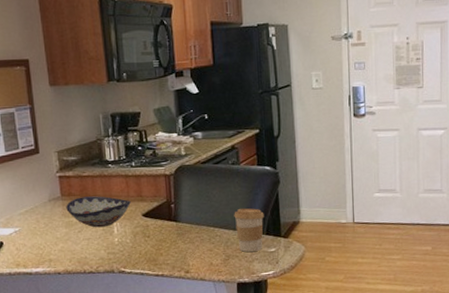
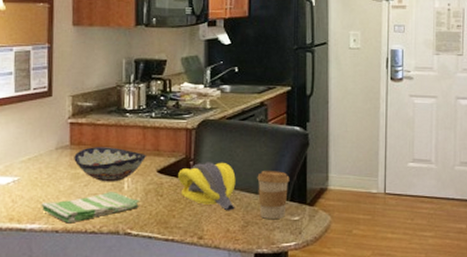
dish towel: none [42,235,130,266] -> present [41,192,140,224]
banana bunch: none [161,203,216,247] -> present [178,162,236,211]

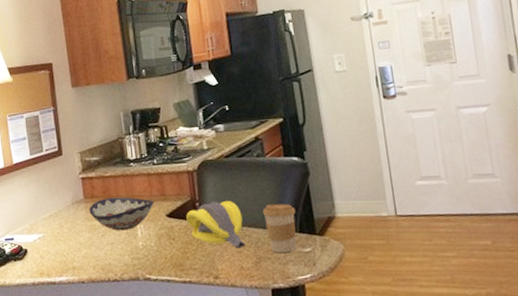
dish towel: present [41,192,140,224] -> none [66,239,155,274]

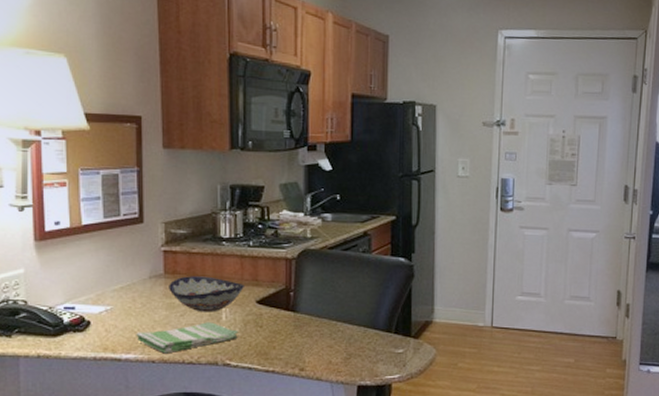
dish towel: none [66,239,155,274] -> present [136,322,239,354]
banana bunch: present [186,200,246,249] -> none [278,293,338,343]
coffee cup: present [262,203,296,254] -> none [360,303,394,352]

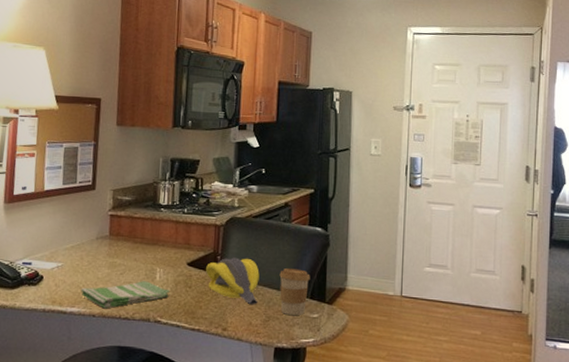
decorative bowl: present [169,276,244,312] -> none [112,238,178,272]
banana bunch: none [278,293,338,343] -> present [206,257,260,305]
coffee cup: none [360,303,394,352] -> present [279,268,310,316]

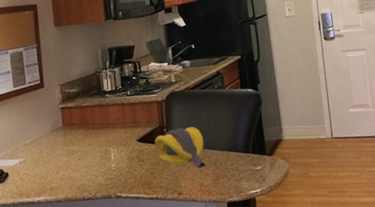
dish towel: present [81,281,171,309] -> none [44,162,126,194]
coffee cup: present [279,268,310,316] -> none [221,128,249,172]

